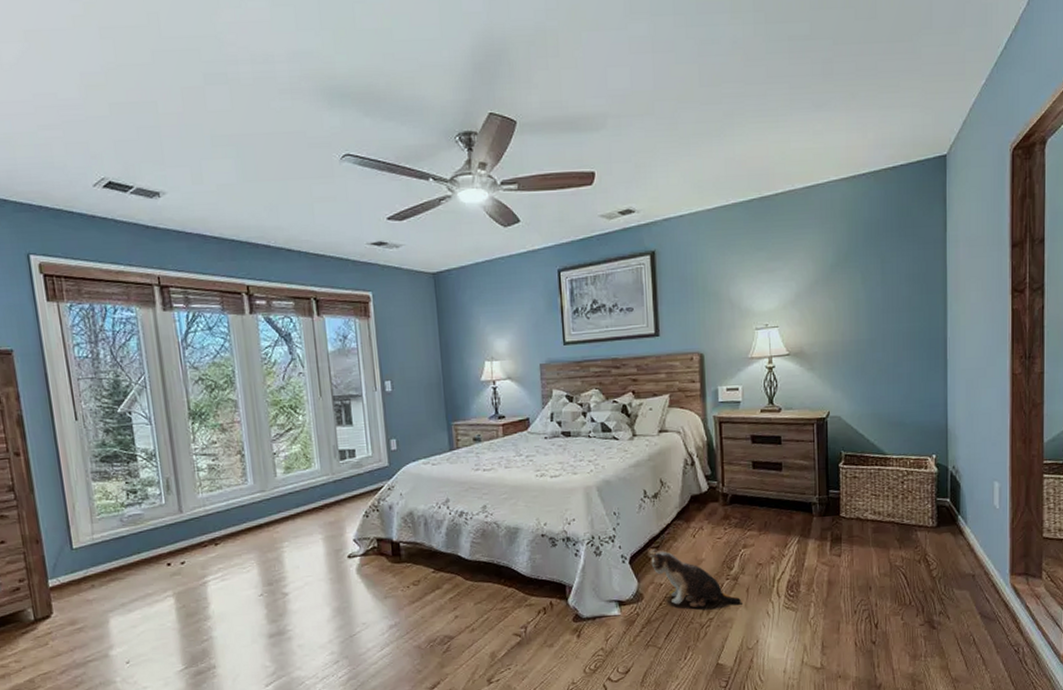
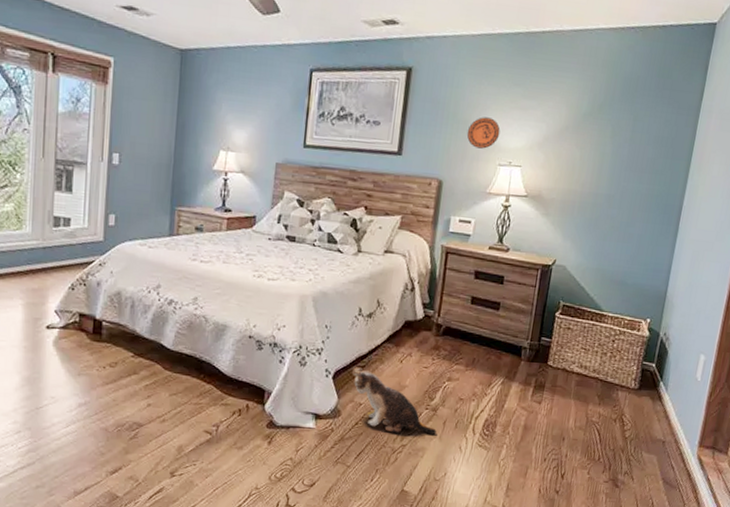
decorative plate: none [719,285,752,317] -> present [466,117,501,149]

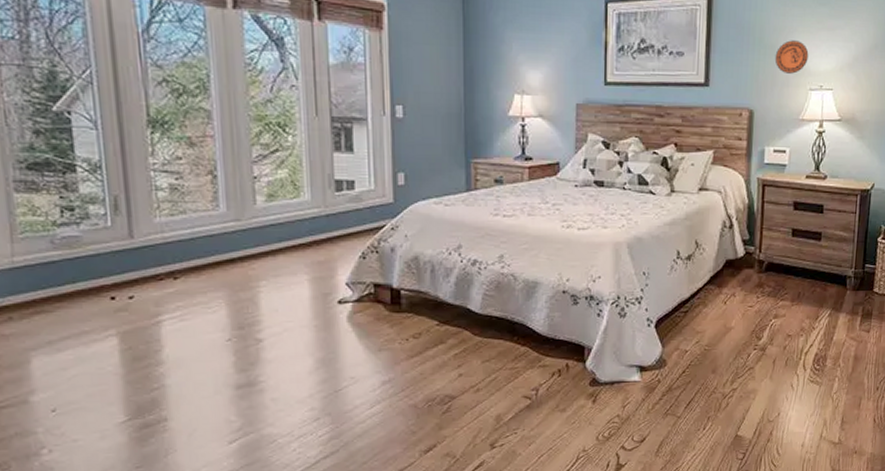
plush toy: present [351,367,437,435] -> none [674,313,767,378]

